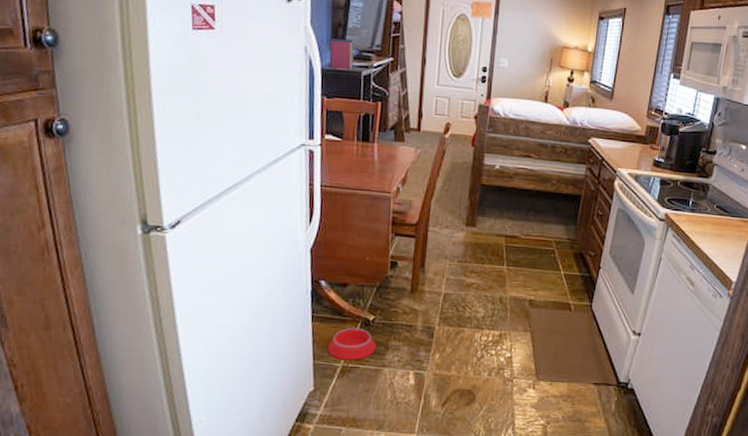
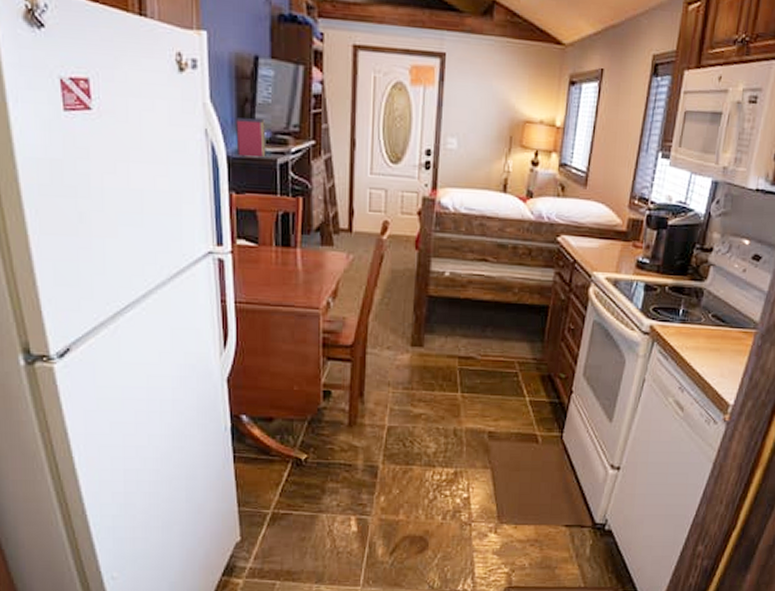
pet bowl: present [327,327,377,361] -> none [253,468,312,506]

